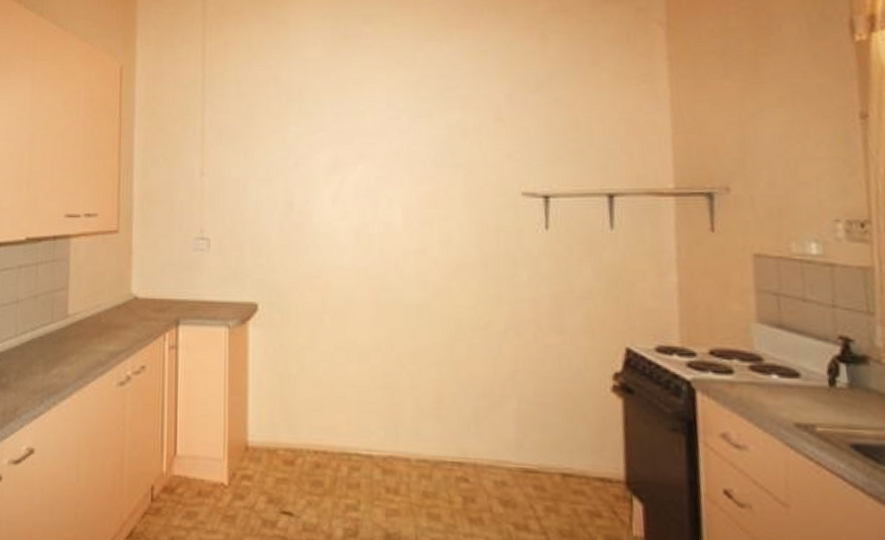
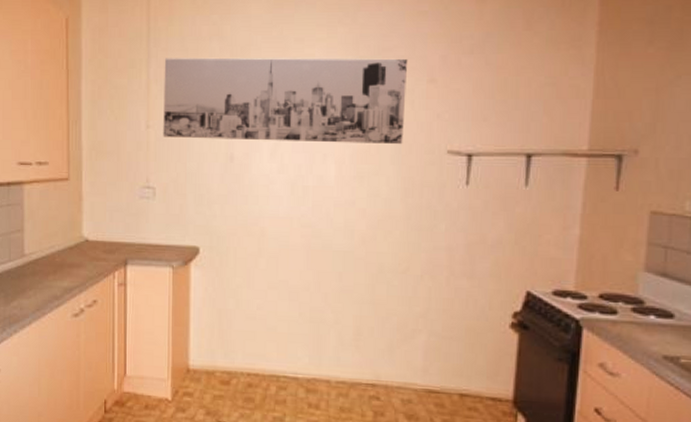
wall art: none [218,98,474,187] -> present [163,57,408,145]

